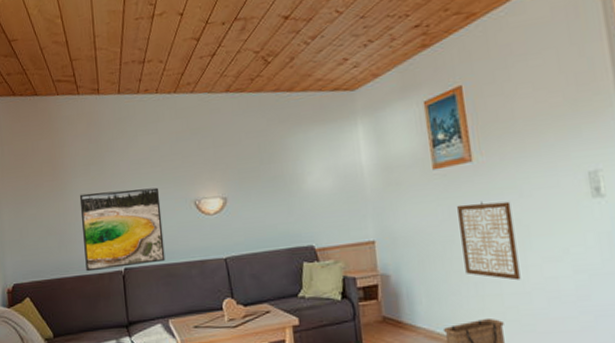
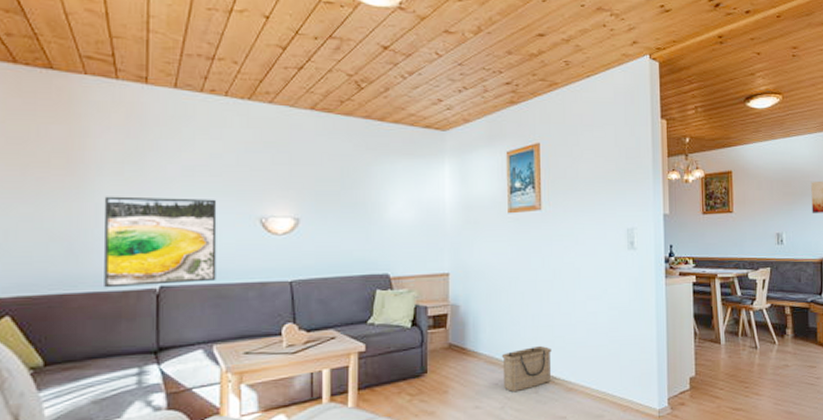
wall art: present [457,201,521,281] -> none [525,245,569,314]

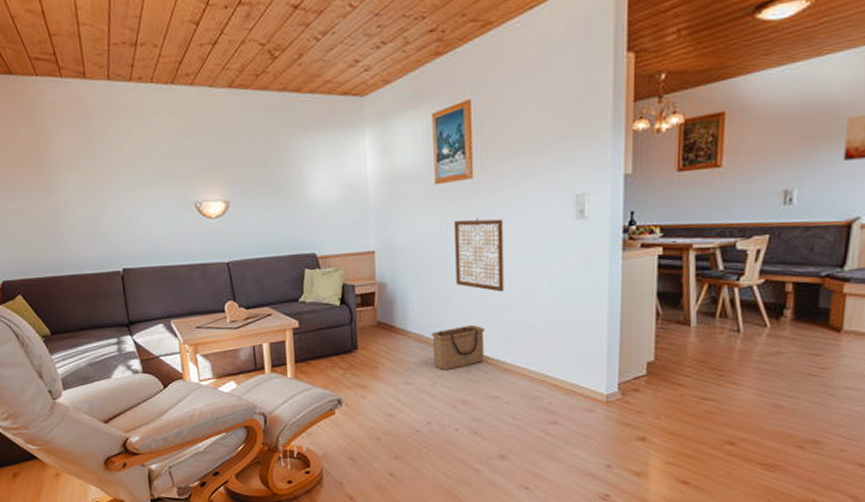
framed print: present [103,196,217,288] -> none [69,187,166,271]
wall art: none [525,245,569,314] -> present [454,217,504,292]

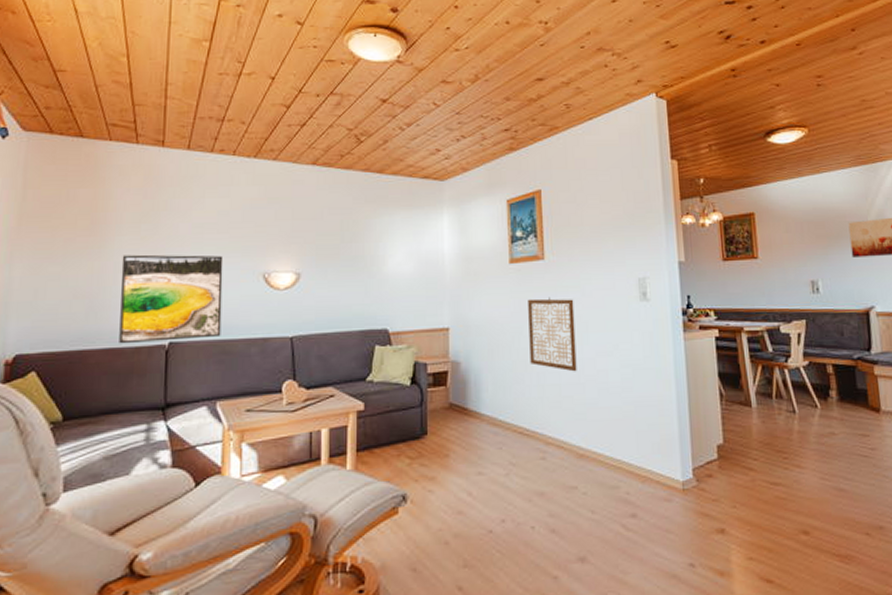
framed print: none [69,187,166,271] -> present [119,254,224,344]
basket: present [430,324,485,371] -> none [505,406,559,458]

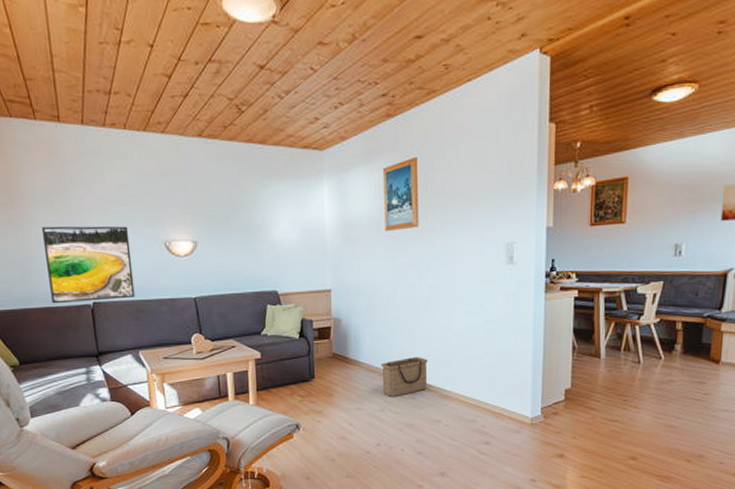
basket: none [505,406,559,458] -> present [380,356,428,398]
wall art: present [528,297,577,372] -> none [402,261,445,328]

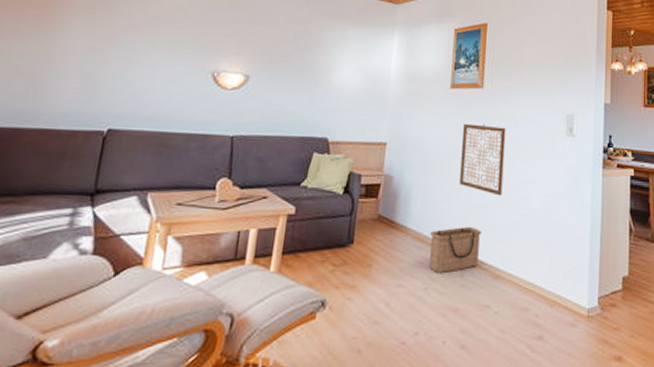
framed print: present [41,226,135,304] -> none [56,38,175,129]
wall art: none [402,261,445,328] -> present [459,123,506,196]

